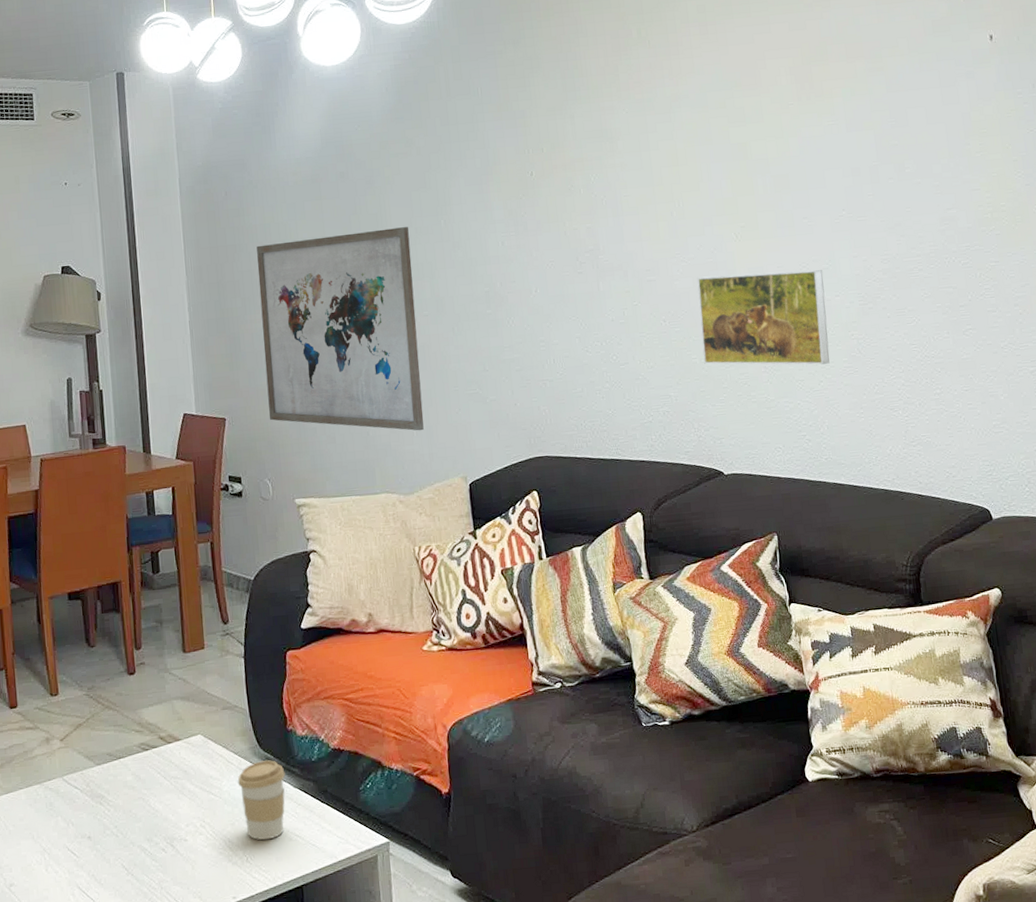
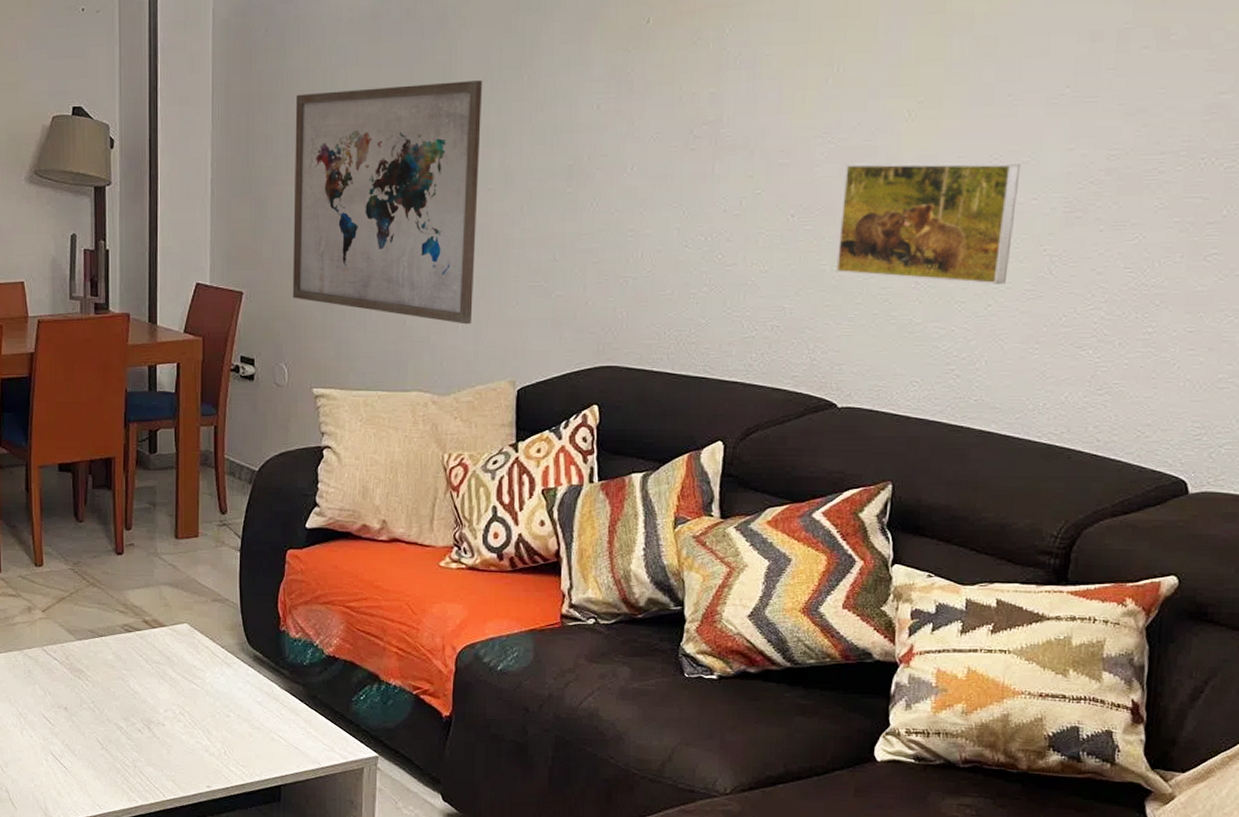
coffee cup: present [237,759,286,841] -> none [222,657,273,737]

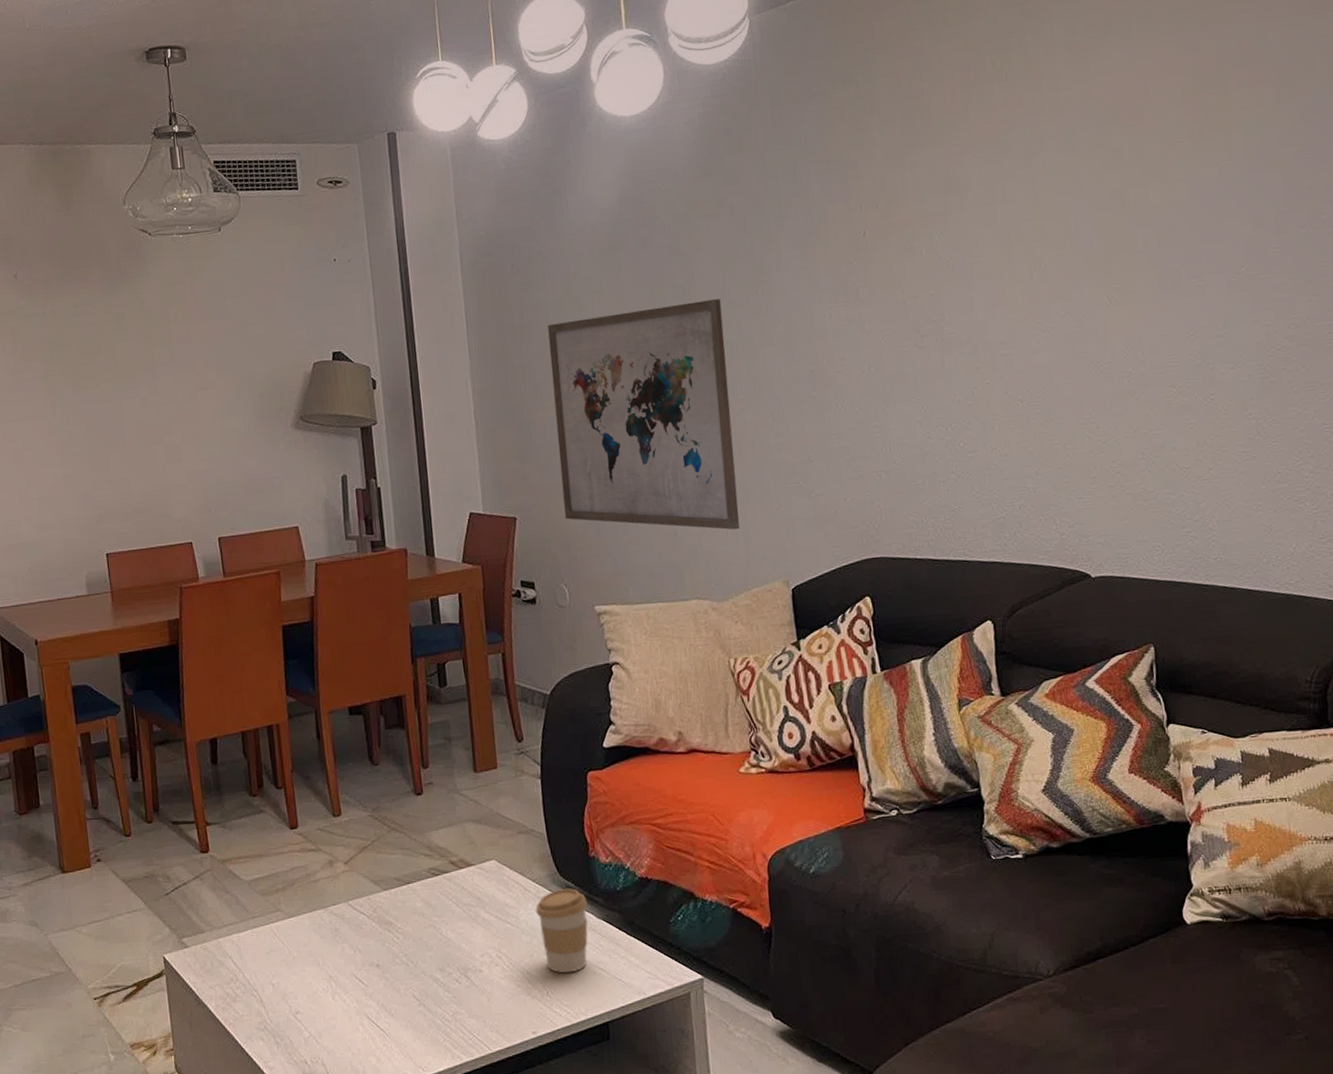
coffee cup: none [222,657,273,737] -> present [535,887,588,974]
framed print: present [836,163,1021,284] -> none [1061,337,1222,451]

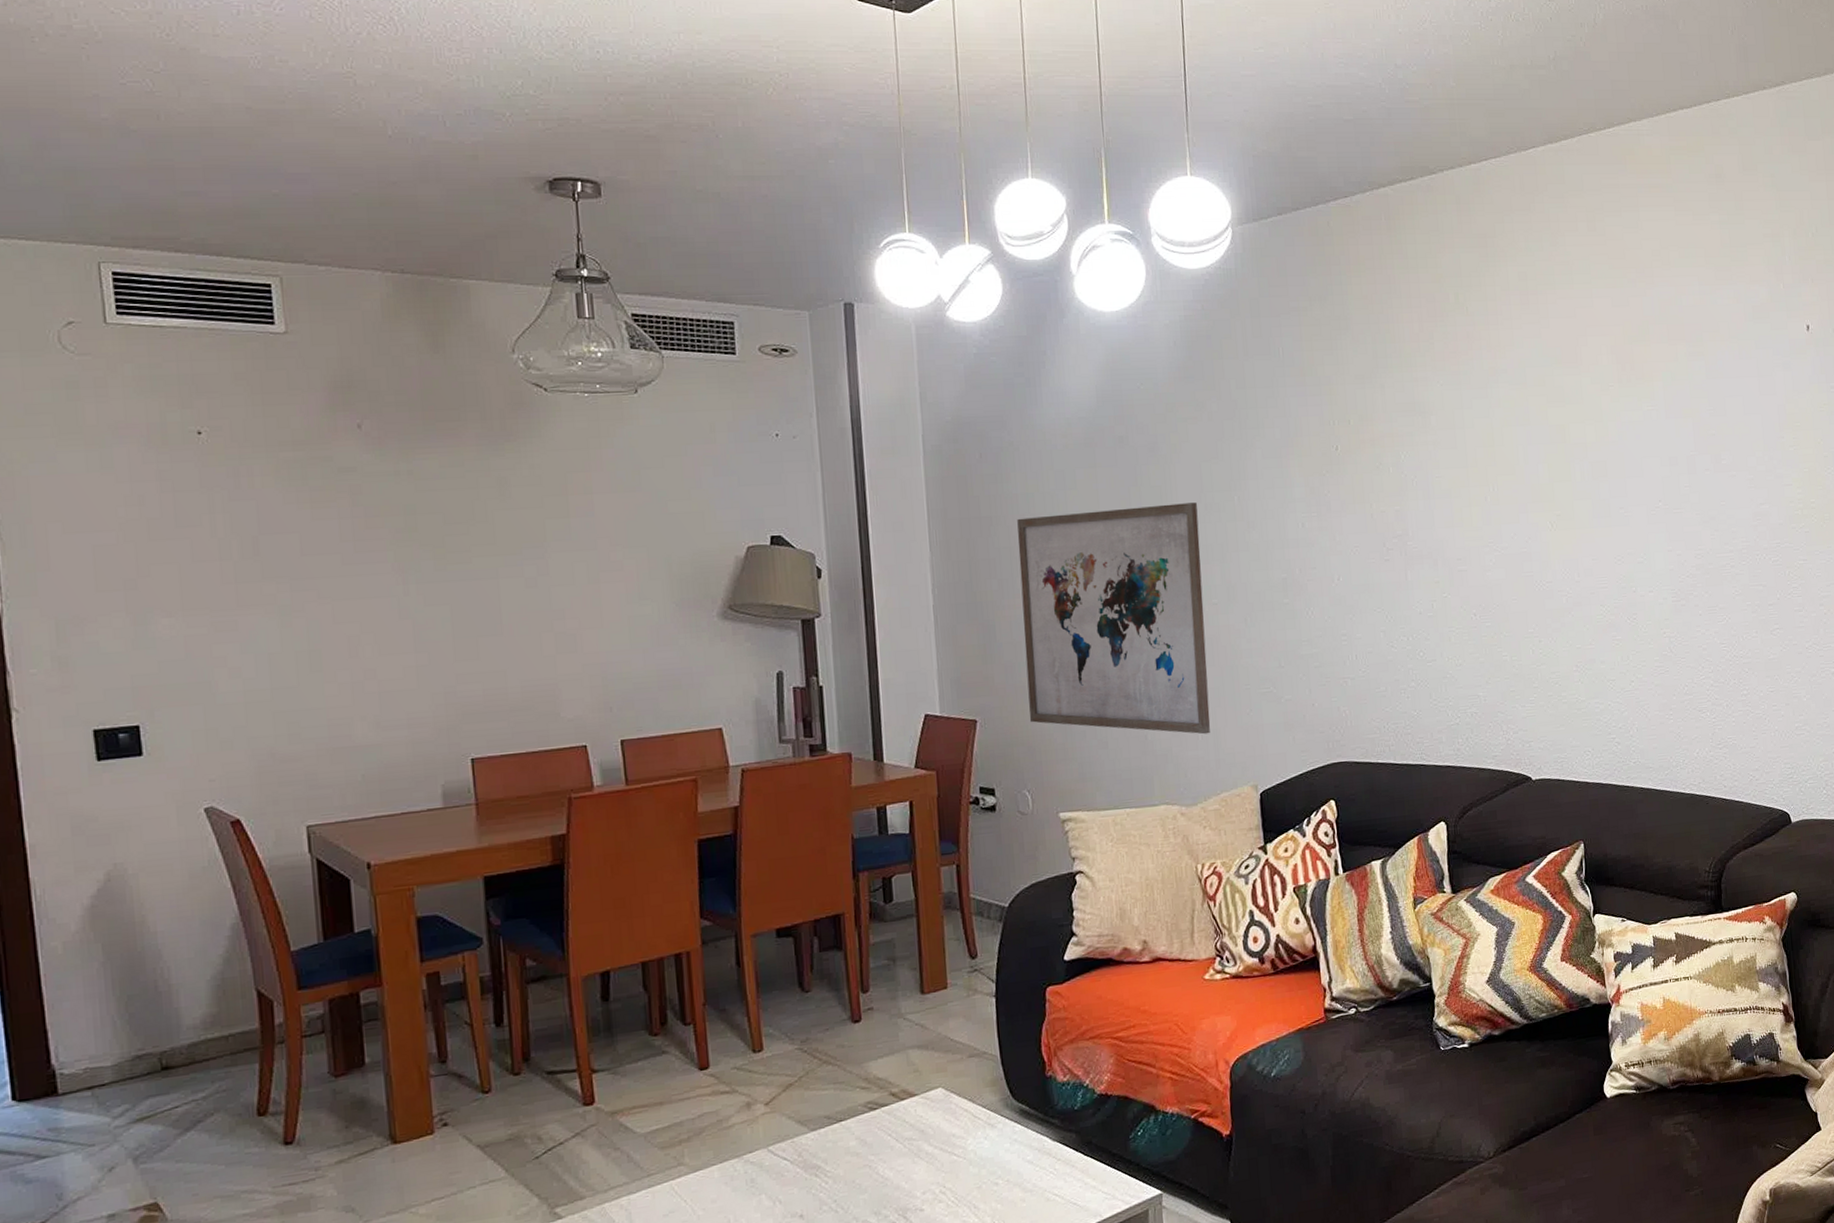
coffee cup: present [535,887,588,974] -> none [985,1111,1043,1204]

